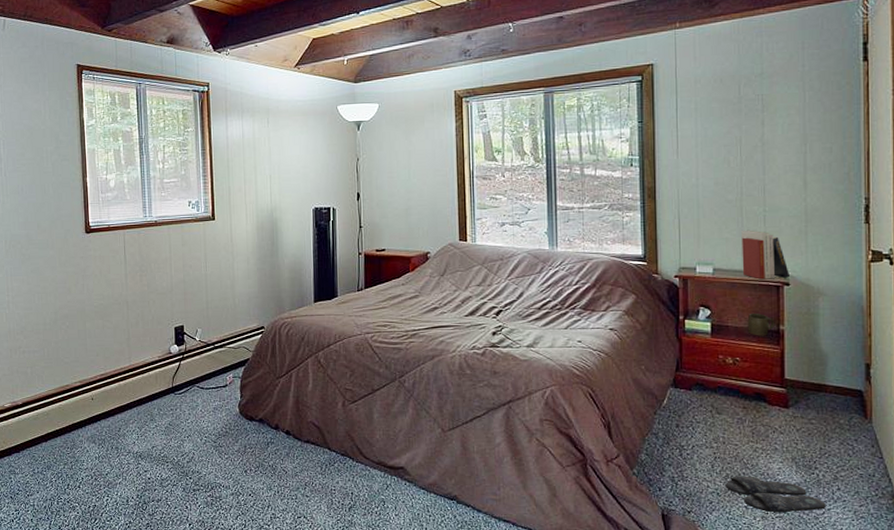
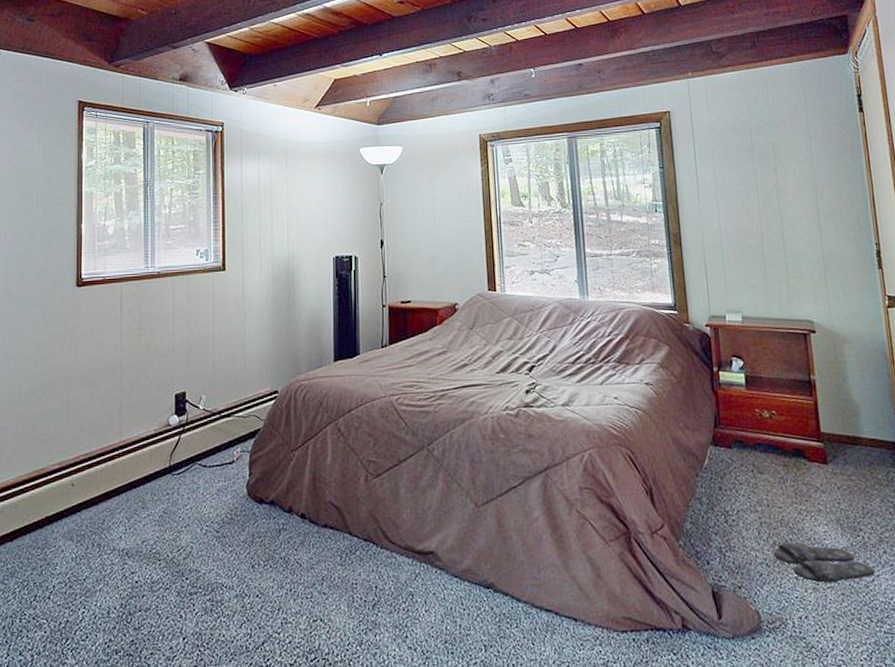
books: present [741,229,789,280] -> none [765,276,815,327]
mug: present [747,314,774,336] -> none [779,363,805,387]

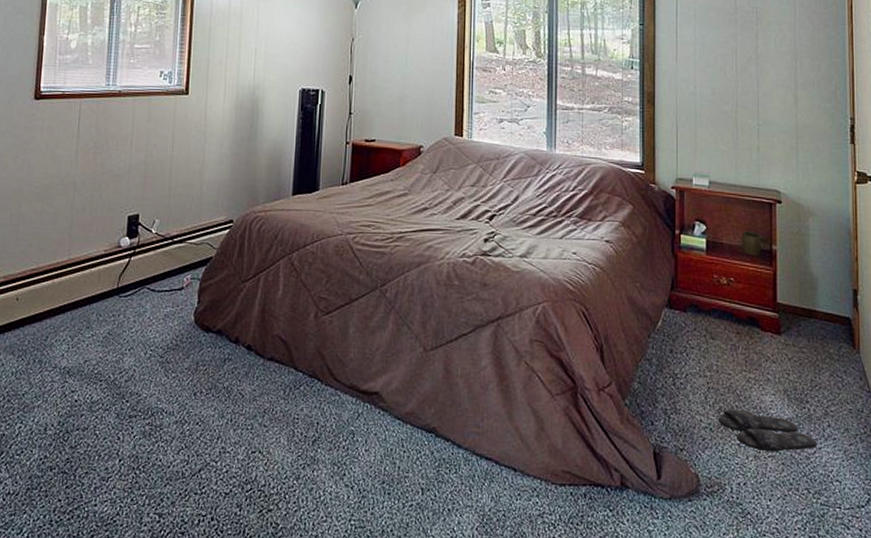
mug: none [779,363,805,387] -> present [741,231,767,256]

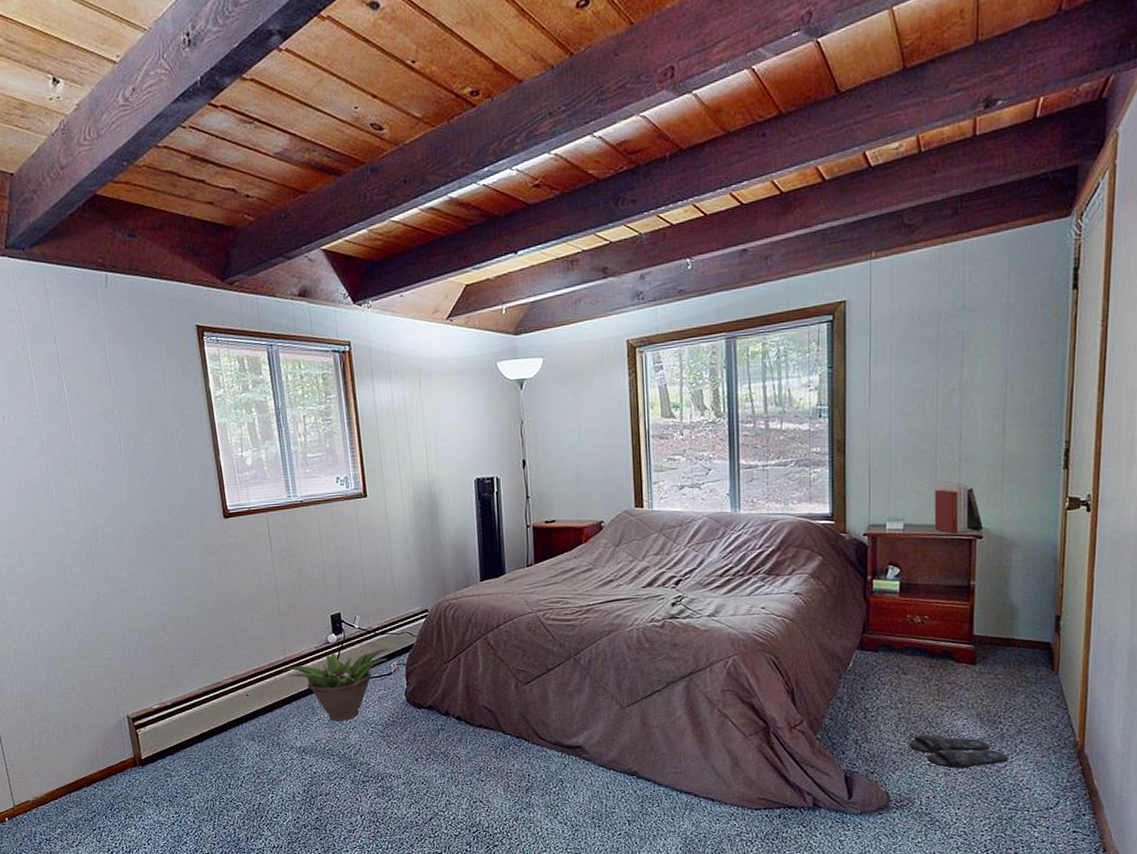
decorative plant: none [63,258,184,340] -> present [282,648,389,722]
books: none [736,142,781,196] -> present [934,481,983,534]
mug: present [741,231,767,256] -> none [937,569,965,593]

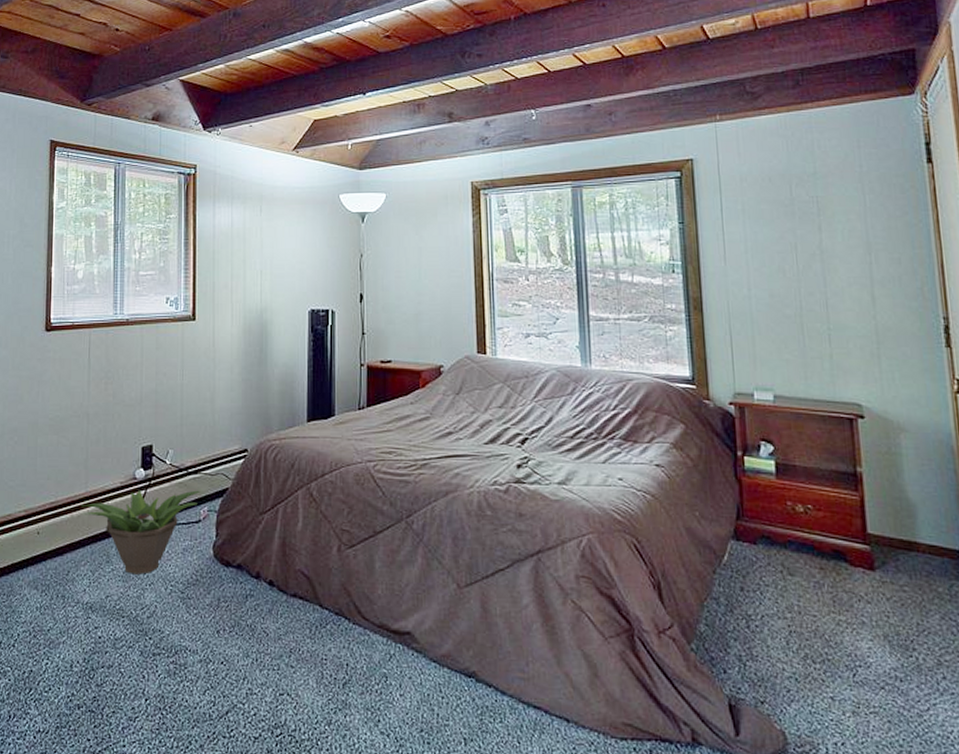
slippers: present [909,734,1008,769] -> none [804,656,930,707]
books: present [934,481,983,534] -> none [804,350,864,410]

